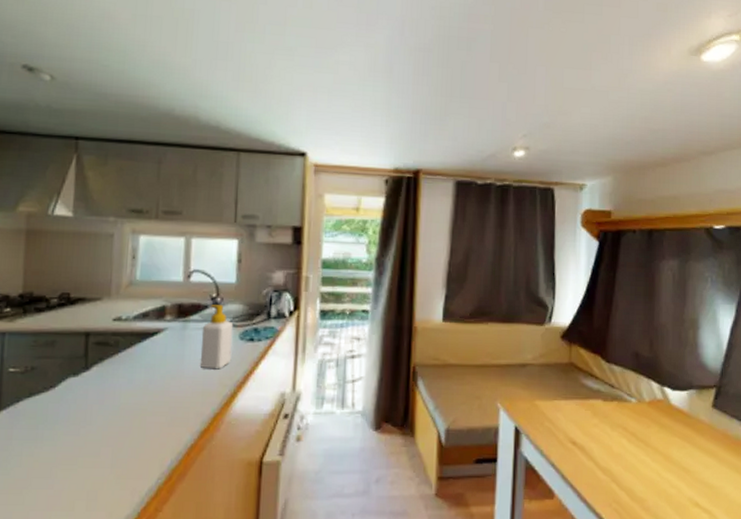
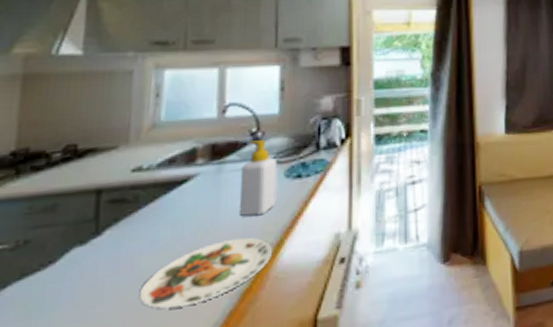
plate: none [119,386,228,436] -> present [139,237,273,309]

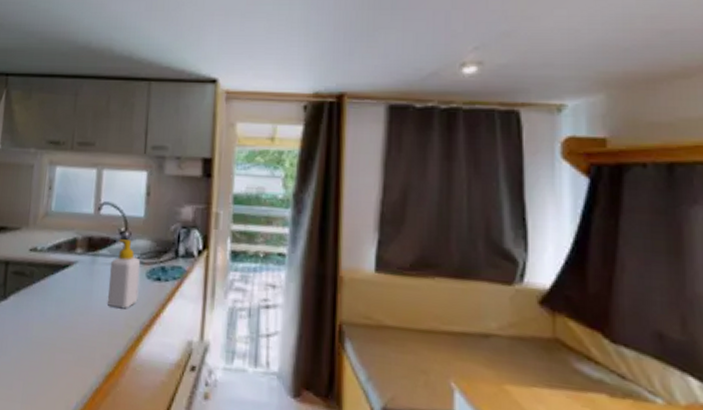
plate: present [139,237,273,309] -> none [31,325,133,374]

